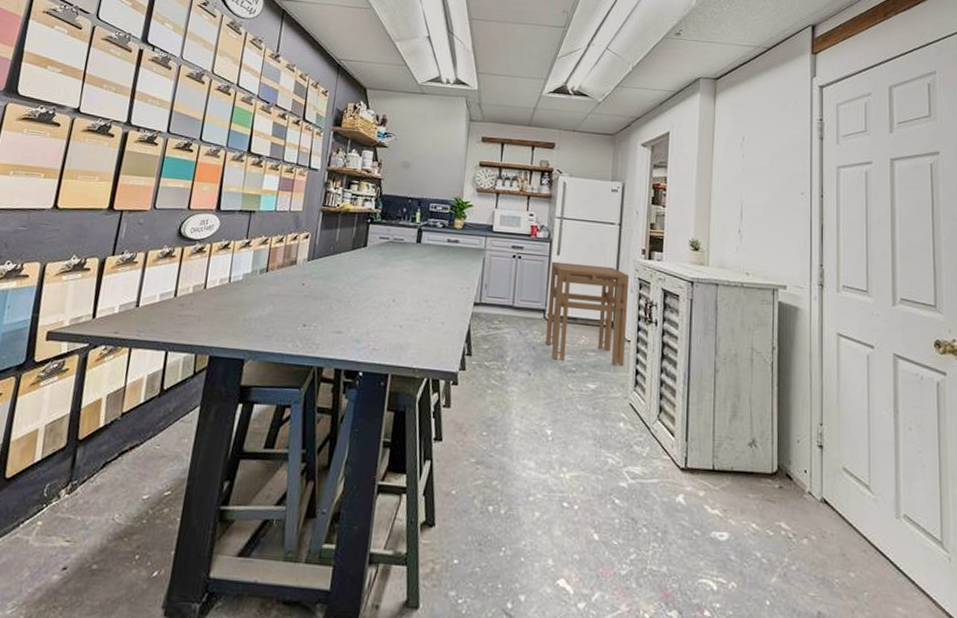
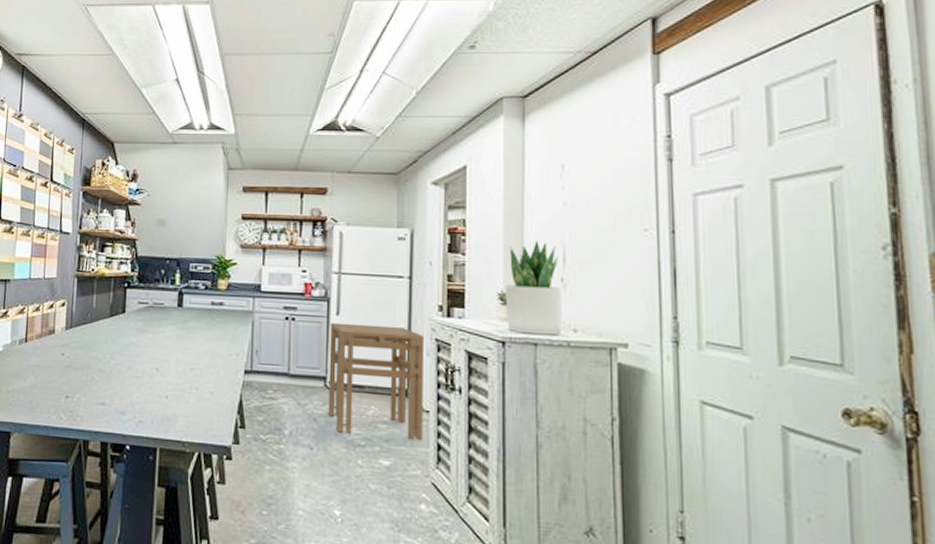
planter: none [695,198,738,278] -> present [505,241,562,335]

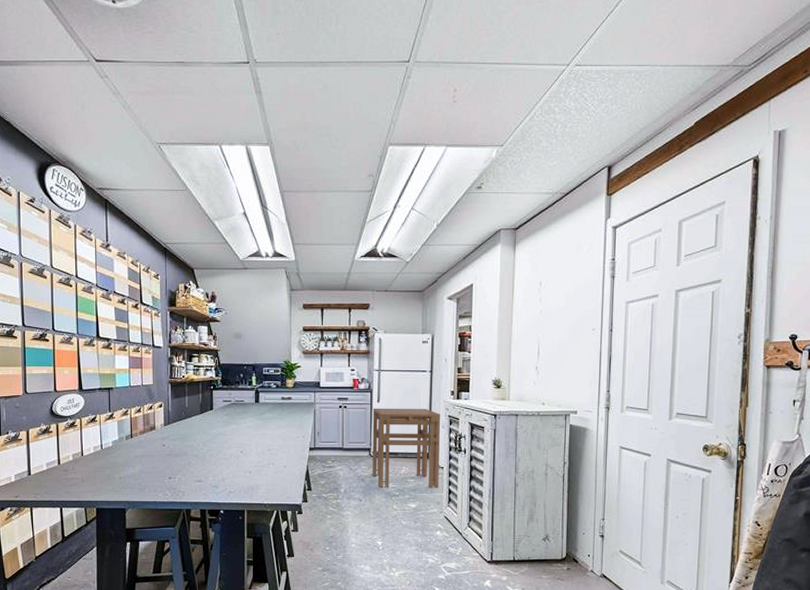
planter: present [505,241,562,335] -> none [497,340,536,408]

